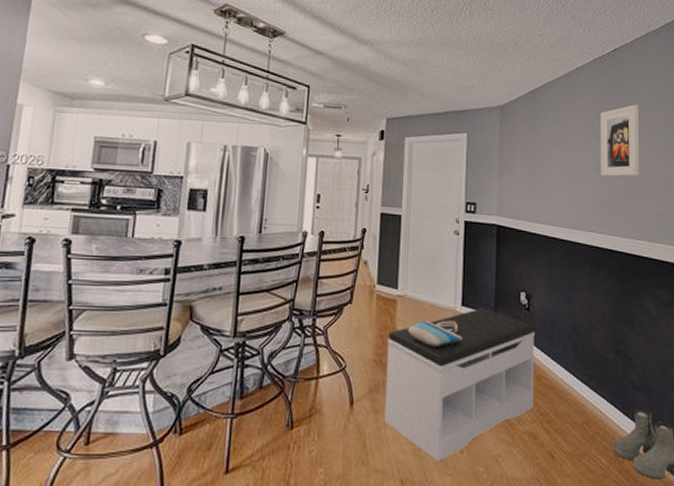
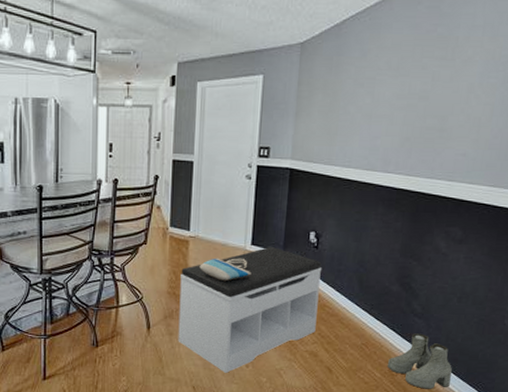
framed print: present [600,105,640,177] -> none [405,34,458,115]

